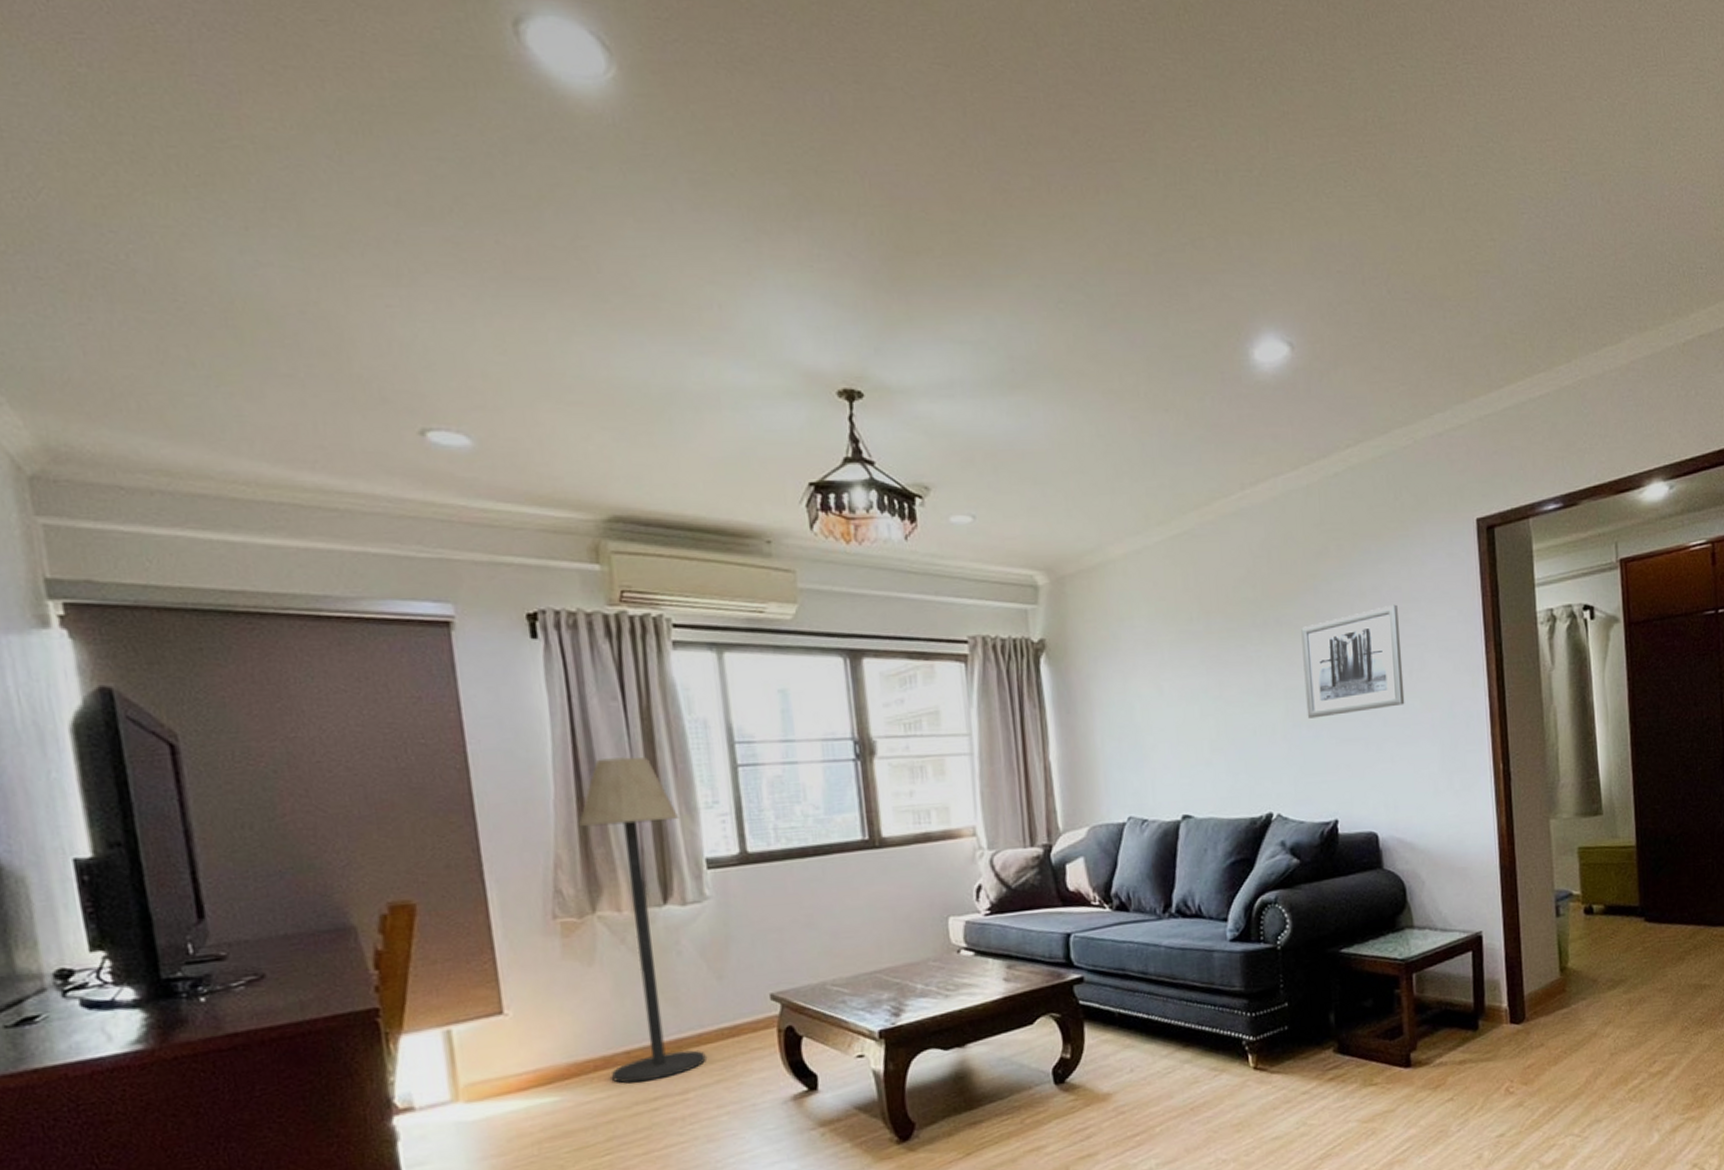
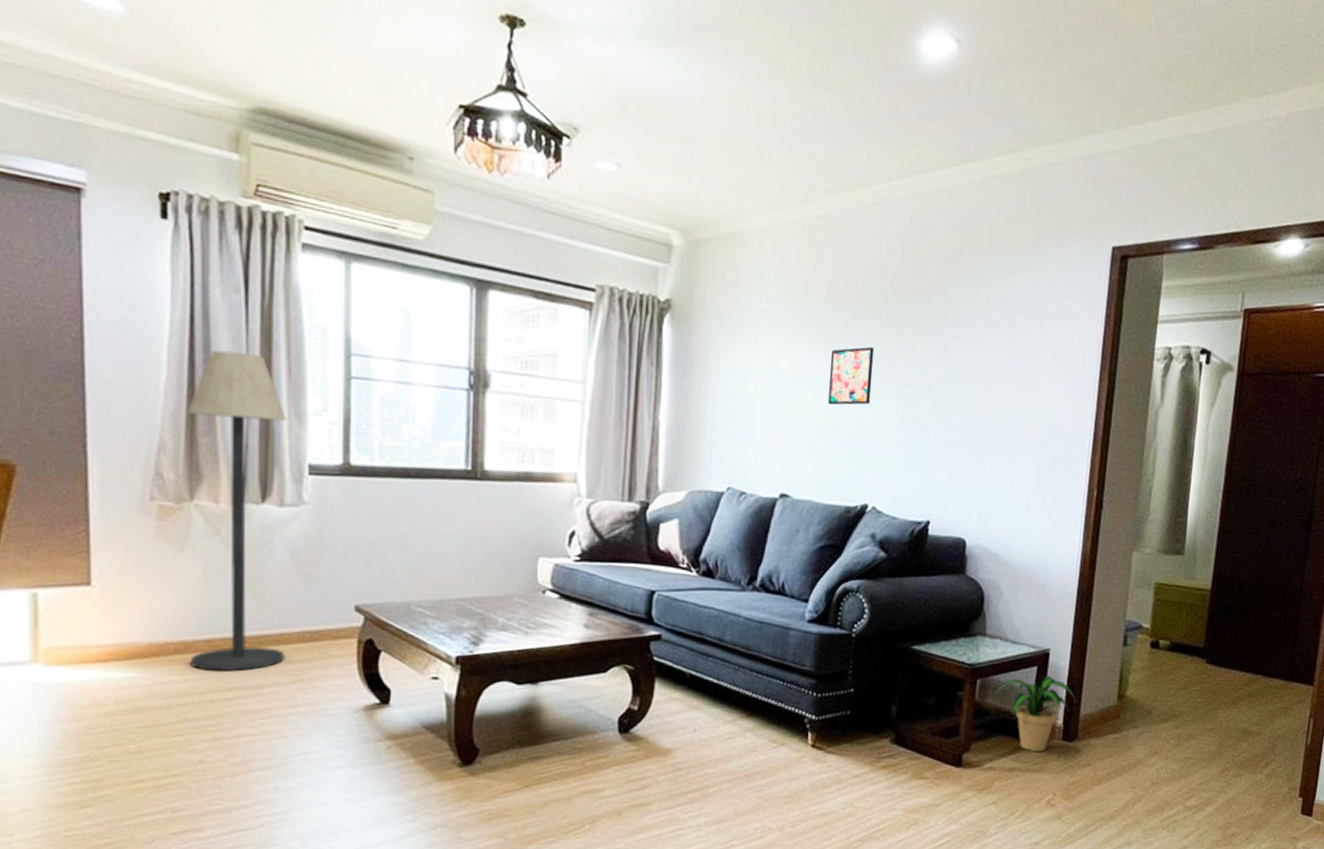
wall art: none [1211,655,1259,719] -> present [828,347,875,405]
wall art: present [1301,604,1405,719] -> none [916,318,1021,420]
potted plant: none [1434,959,1517,1041] -> present [996,676,1076,752]

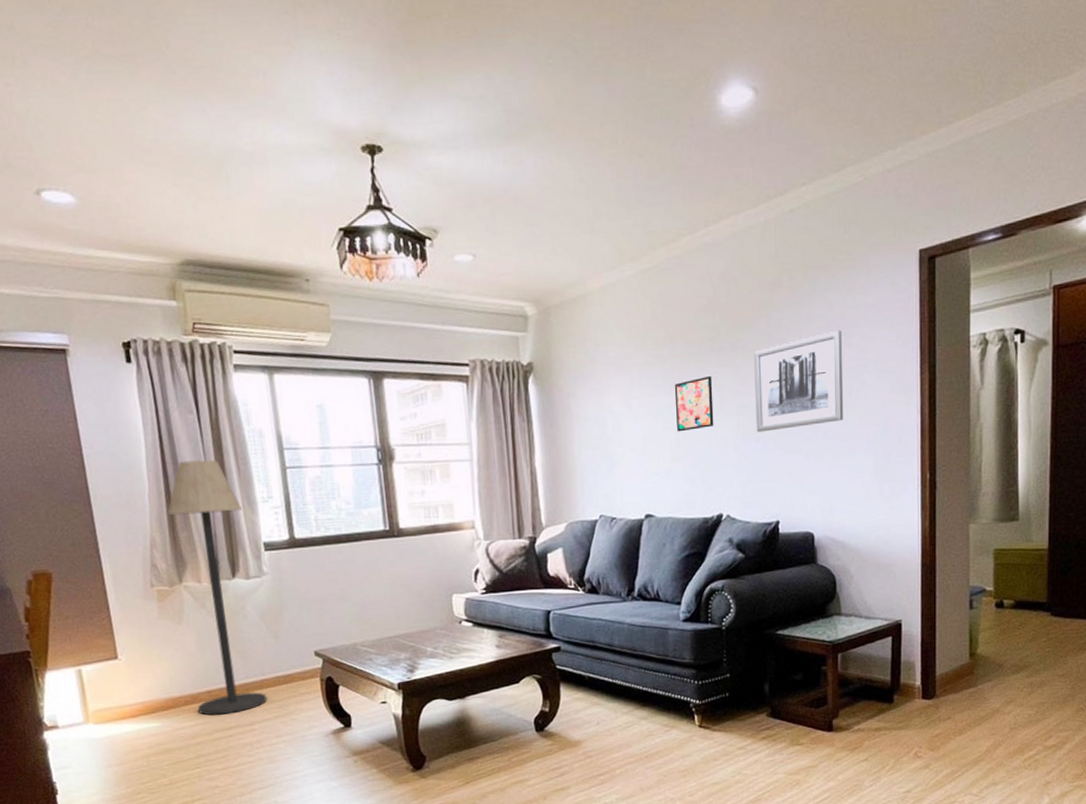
wall art: none [916,318,1021,420] -> present [754,330,844,432]
potted plant: present [996,676,1076,752] -> none [856,643,931,712]

